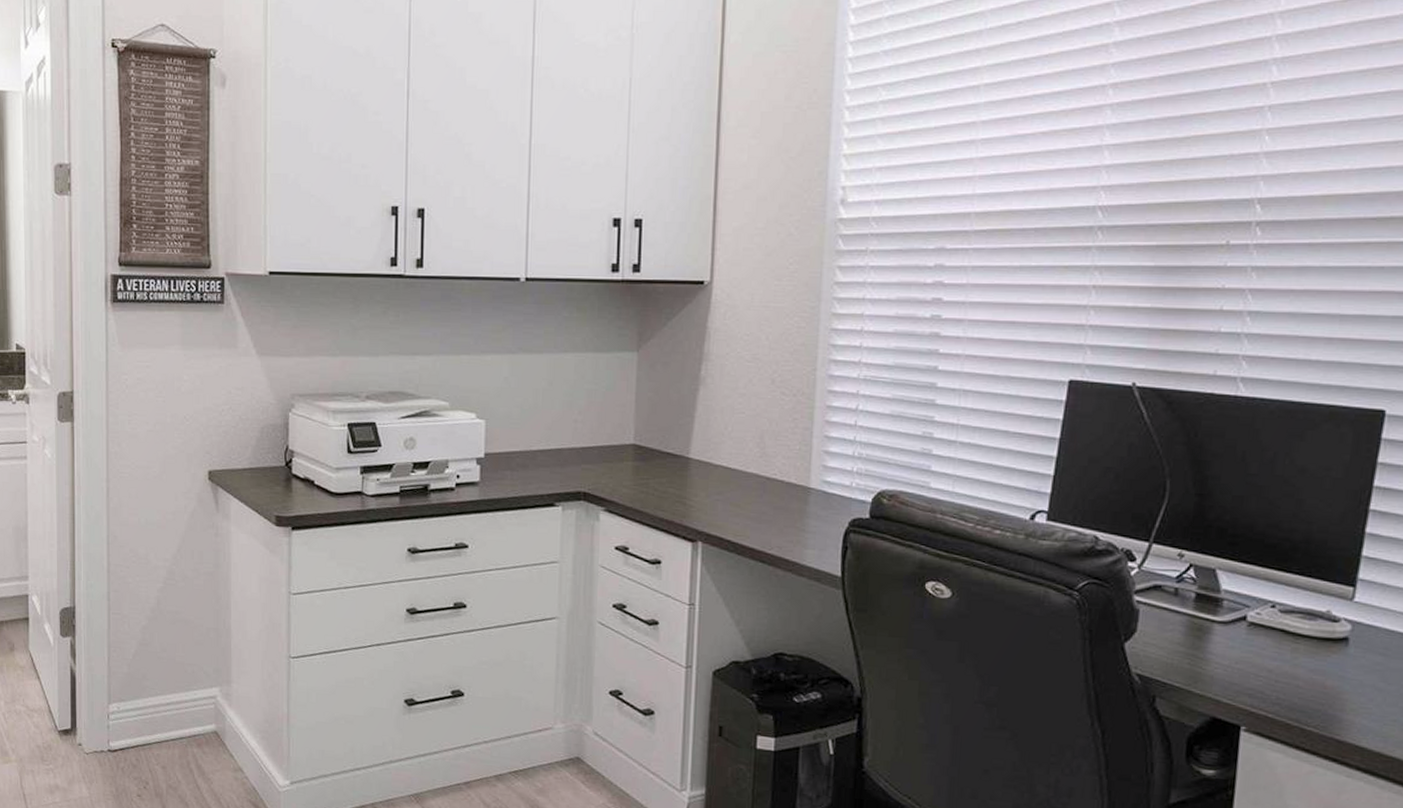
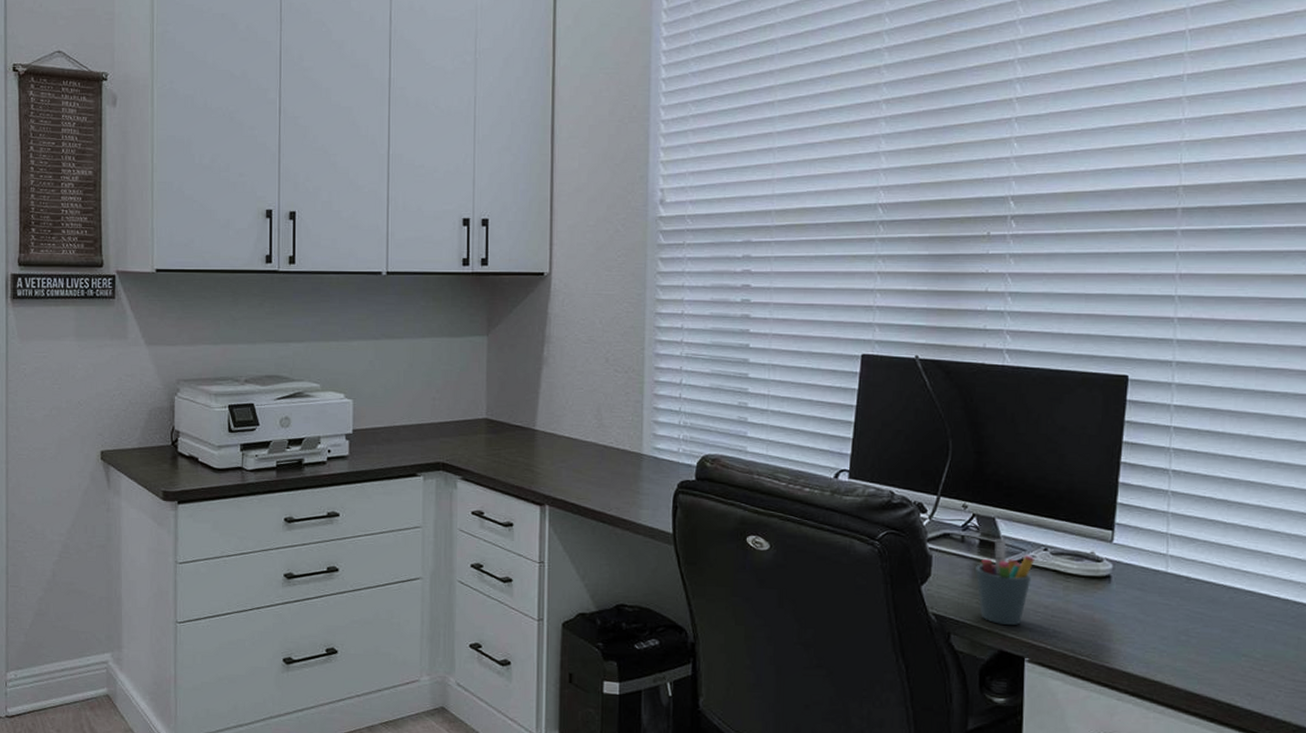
pen holder: none [1189,593,1260,691] -> present [976,539,1035,626]

